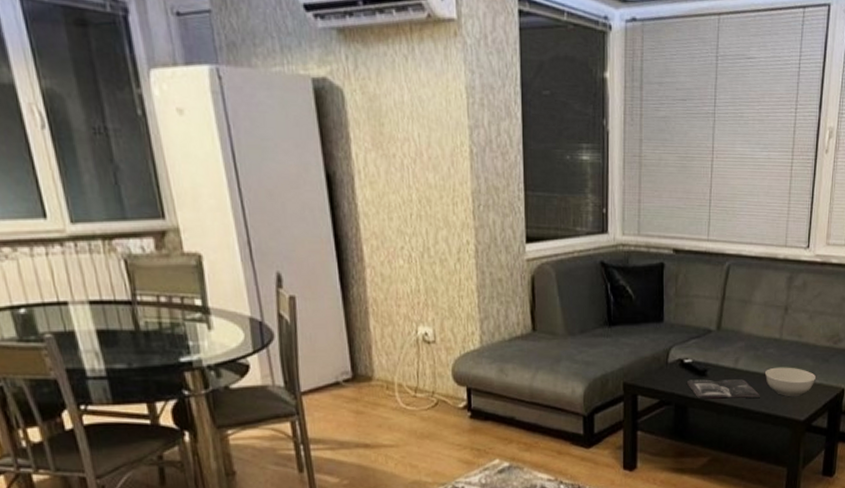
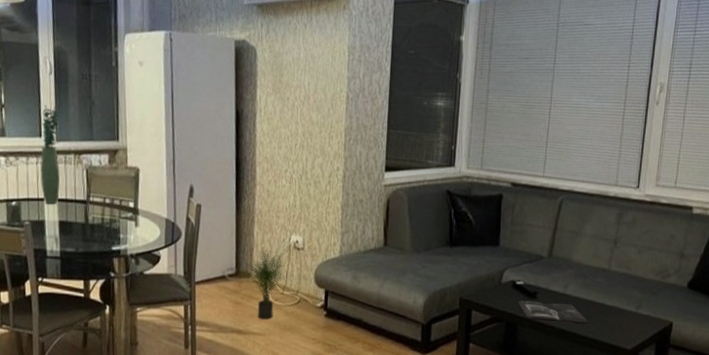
vase: none [40,172,90,308] -> present [40,104,60,204]
potted plant: none [357,343,416,428] -> present [240,246,285,319]
bowl: present [765,367,817,397] -> none [593,296,644,326]

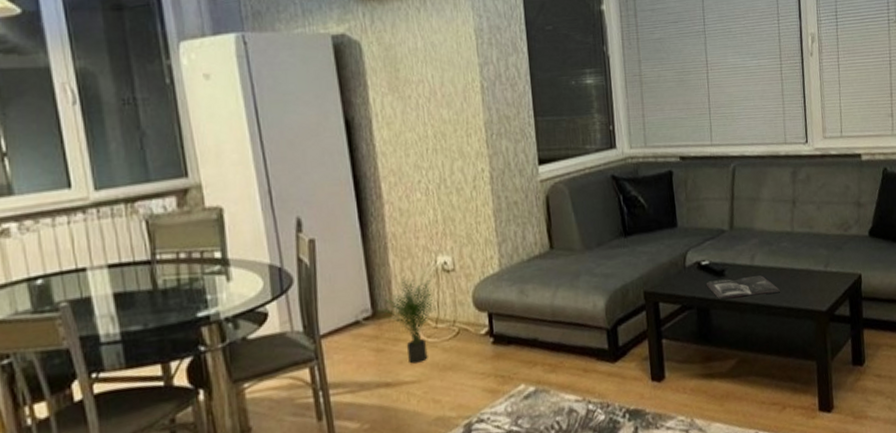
vase: present [40,104,60,204] -> none [67,144,108,274]

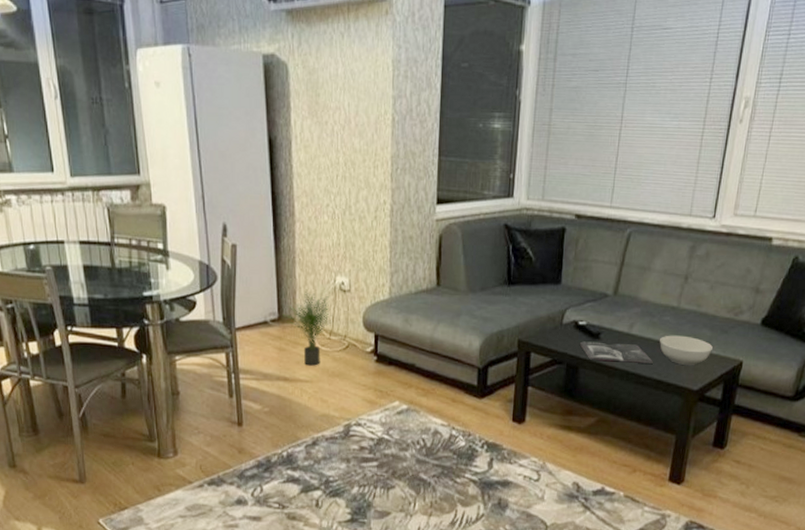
bowl: none [782,258,833,288] -> present [659,335,714,366]

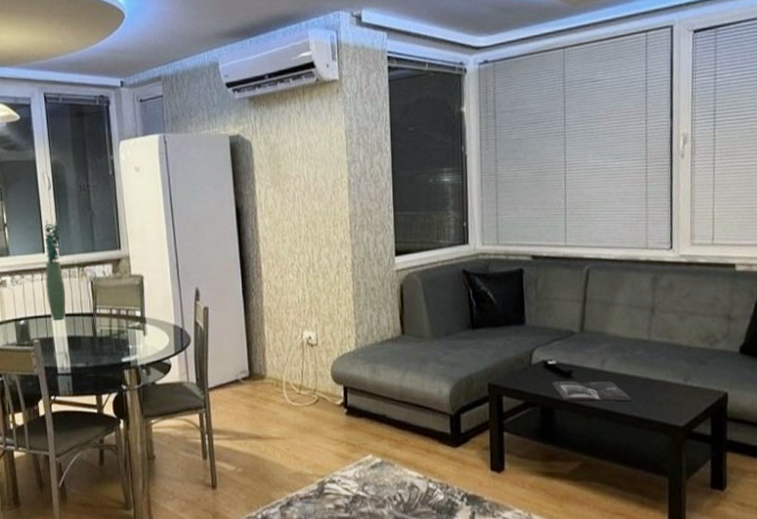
vase: none [51,134,80,247] -> present [43,219,65,320]
potted plant: present [282,289,331,366] -> none [253,346,300,422]
bowl: present [659,335,714,366] -> none [635,369,694,401]

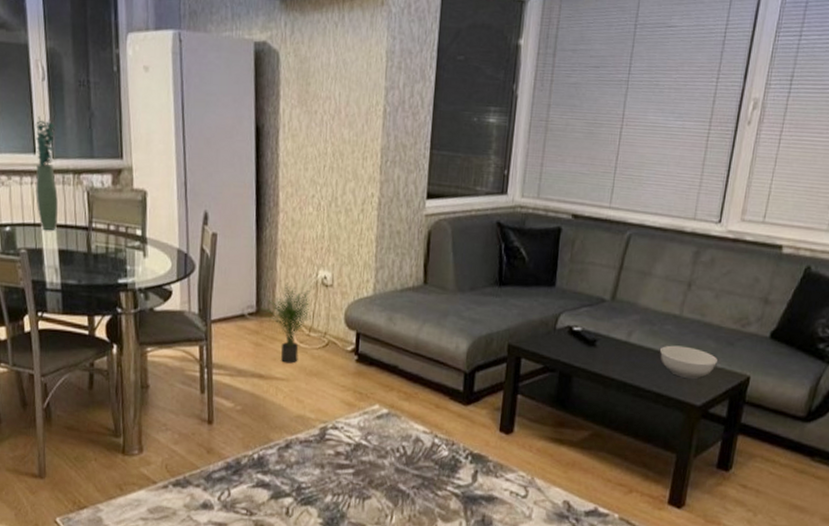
potted plant: none [253,346,300,422] -> present [261,282,312,363]
magazine: present [551,380,633,401] -> none [573,348,654,375]
bowl: none [635,369,694,401] -> present [660,345,718,380]

